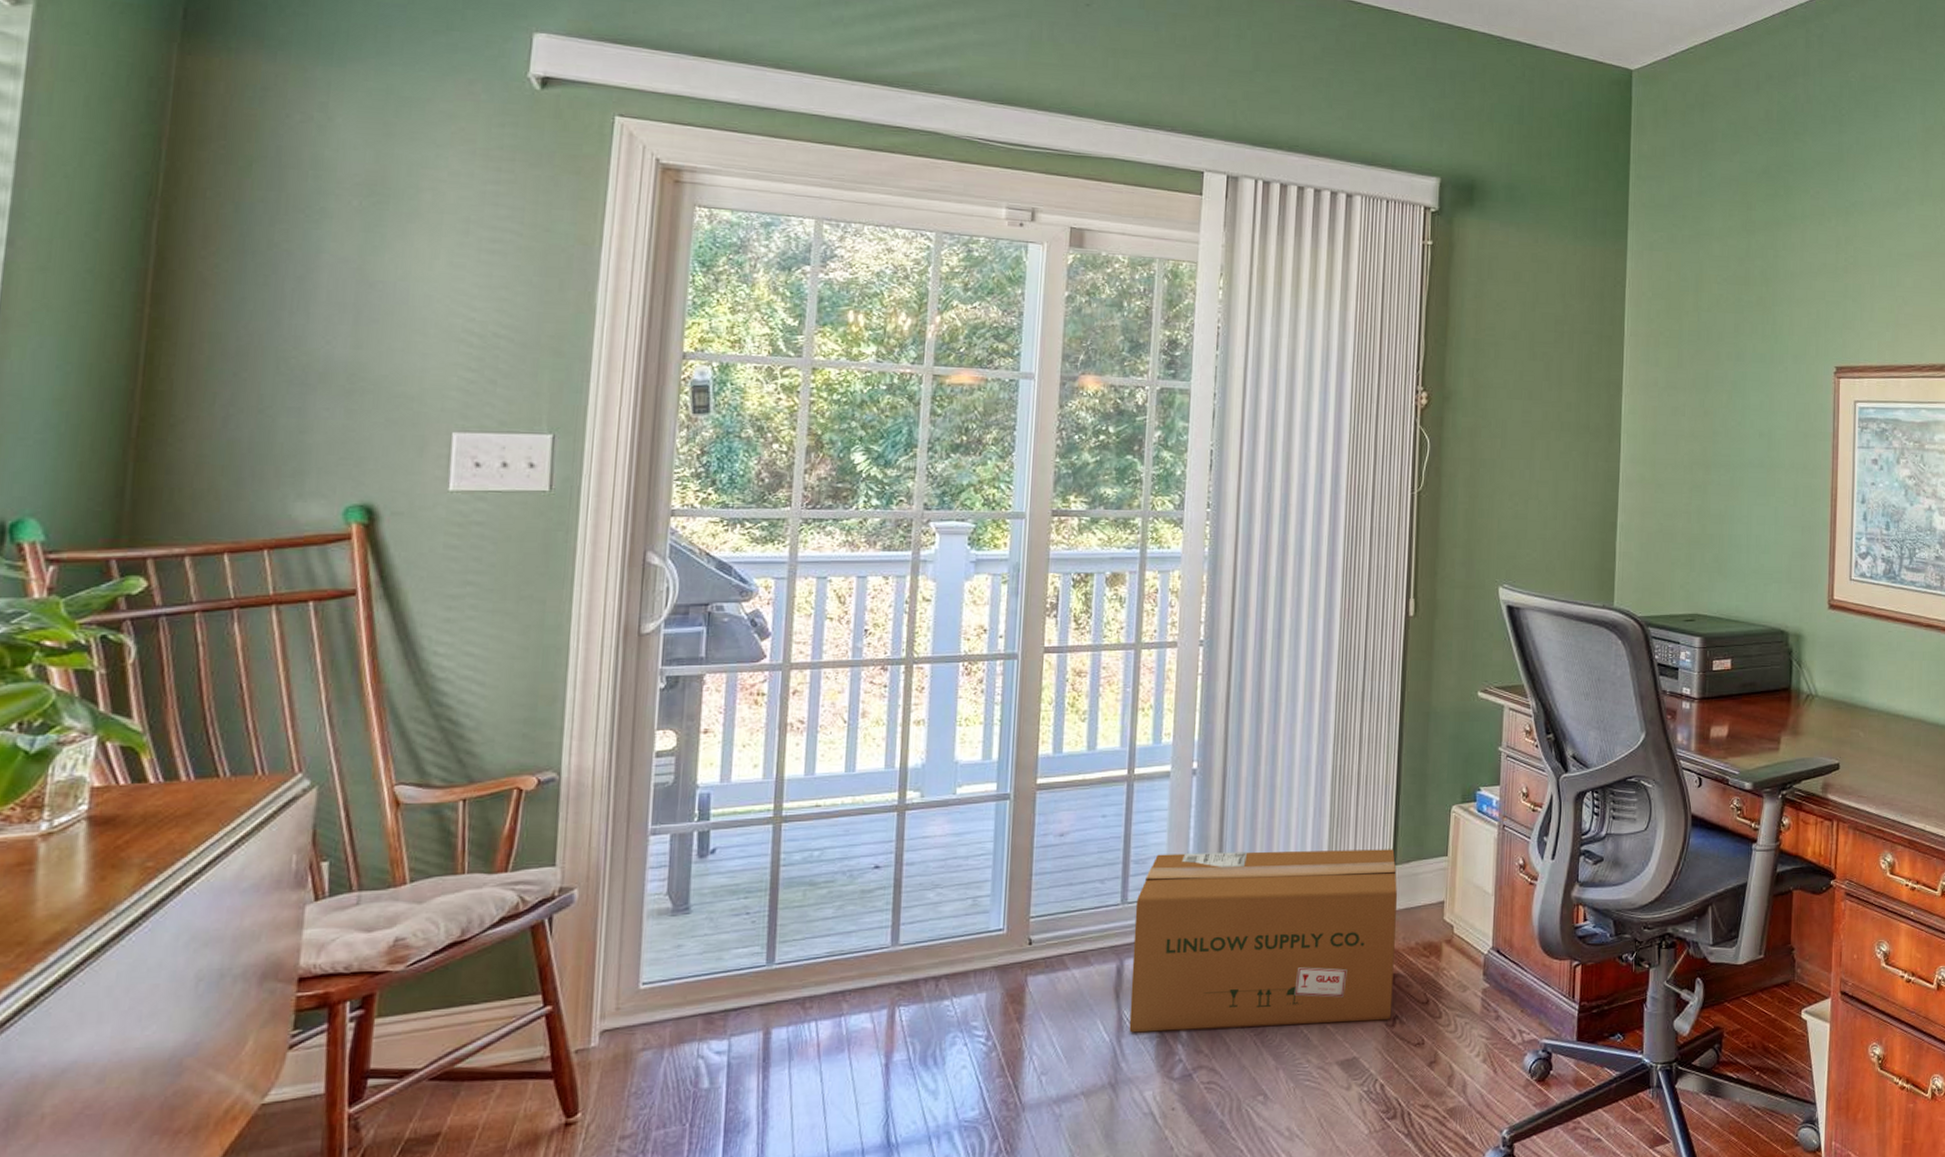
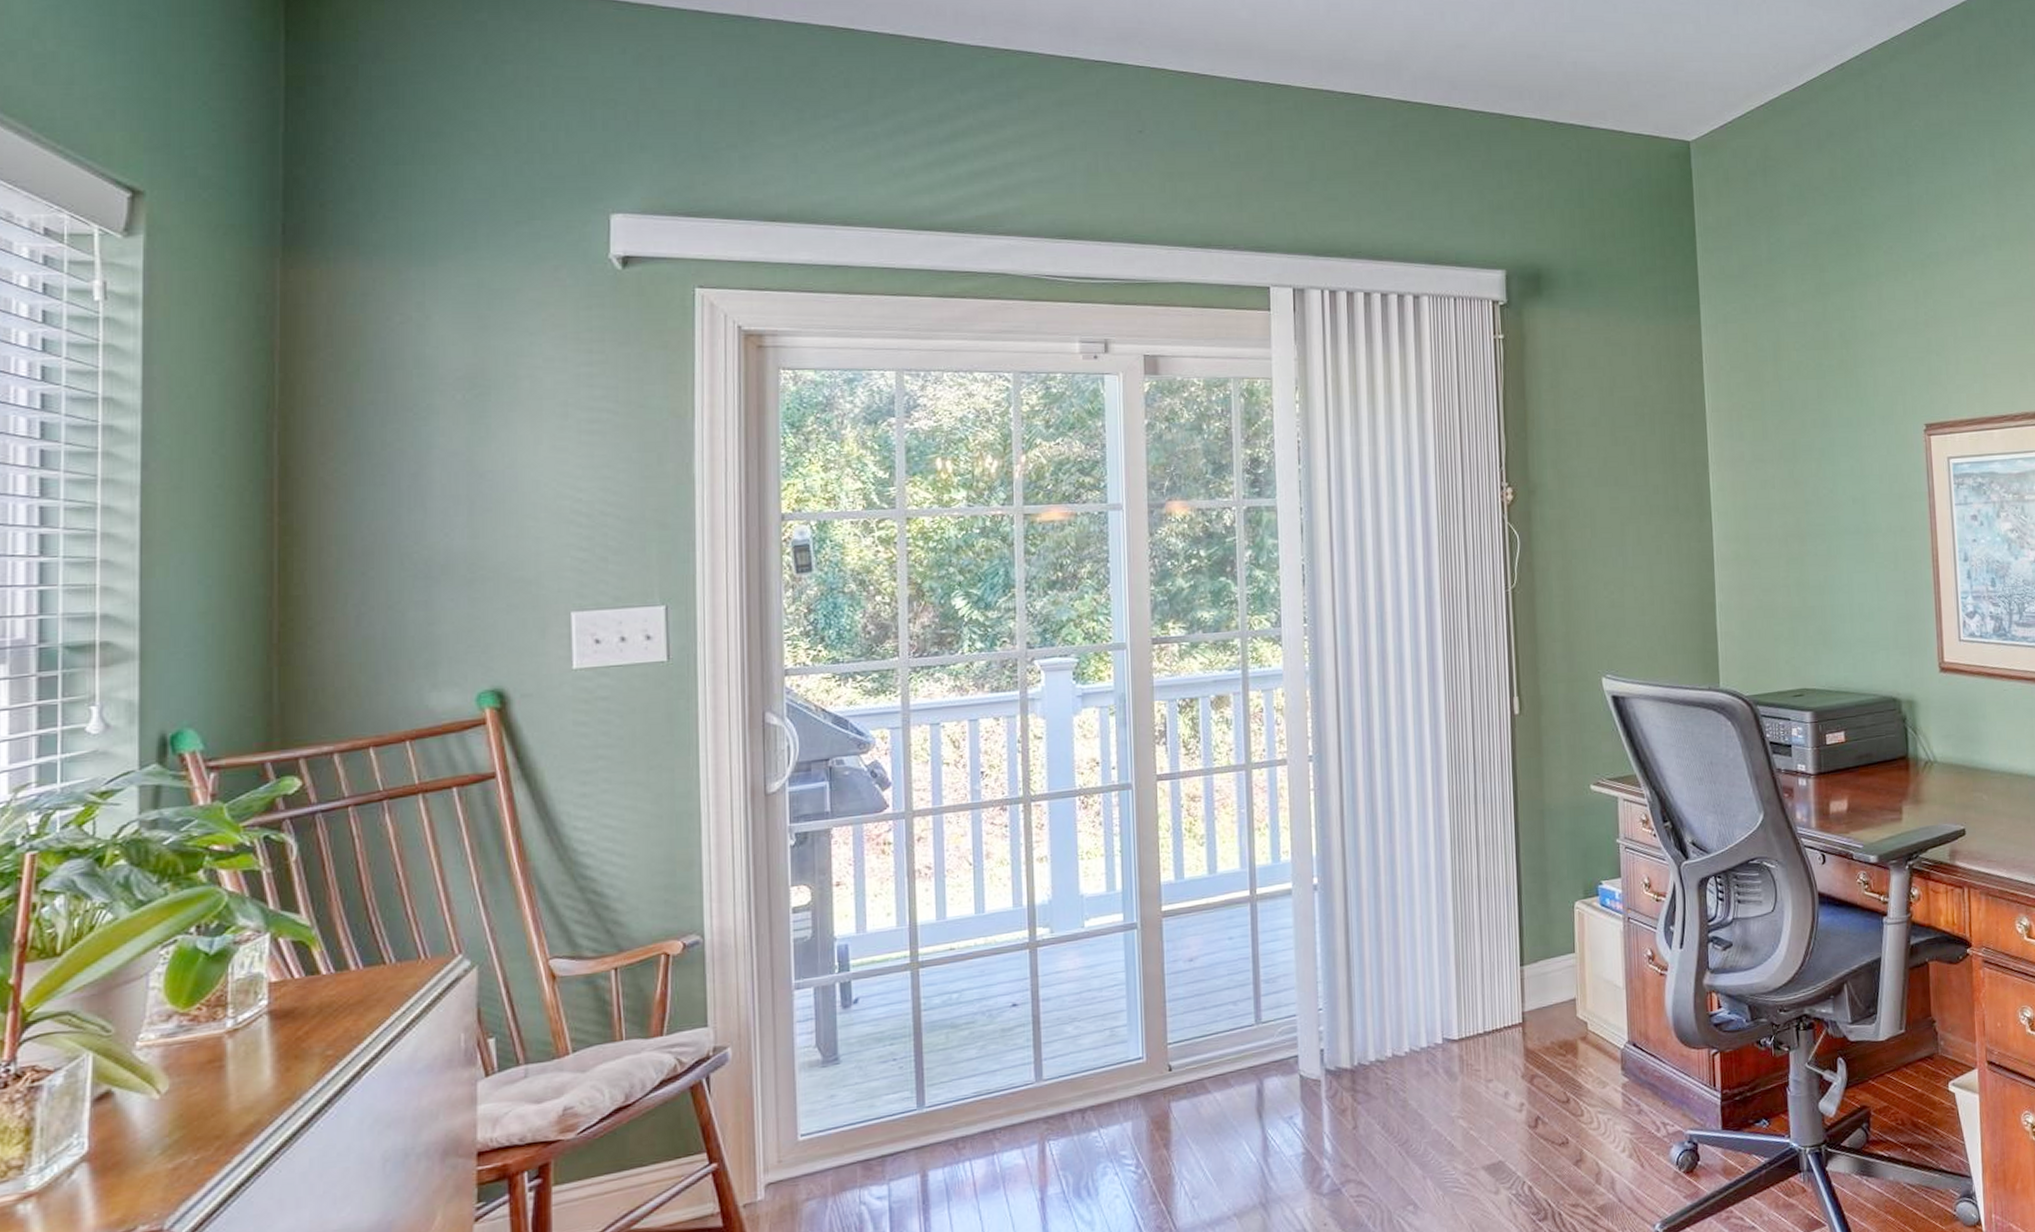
box: present [1129,849,1397,1033] -> none [1270,949,1533,1152]

